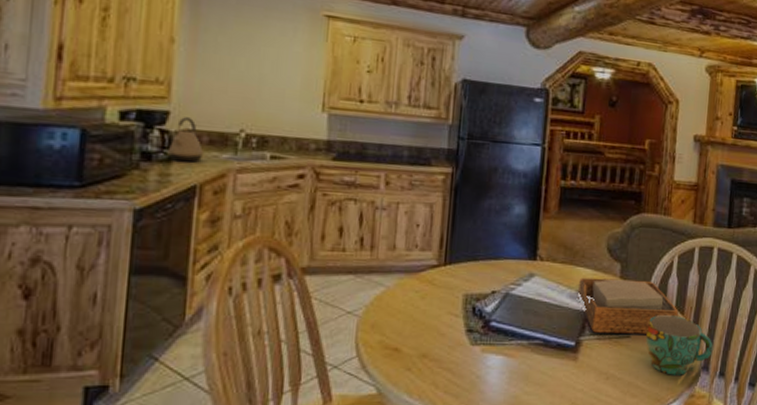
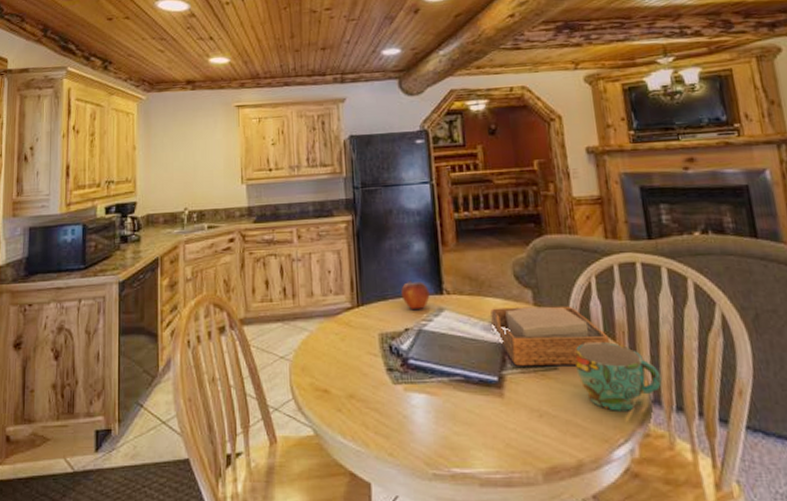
kettle: present [167,117,203,163] -> none [137,204,161,240]
fruit: none [493,243,523,273] -> present [401,280,430,309]

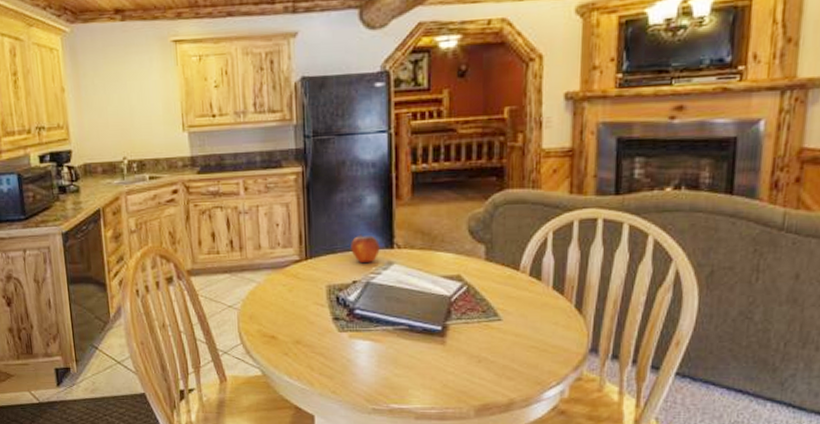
napkin holder: present [490,305,609,366] -> none [441,261,557,318]
cup: present [575,341,662,411] -> none [520,295,603,358]

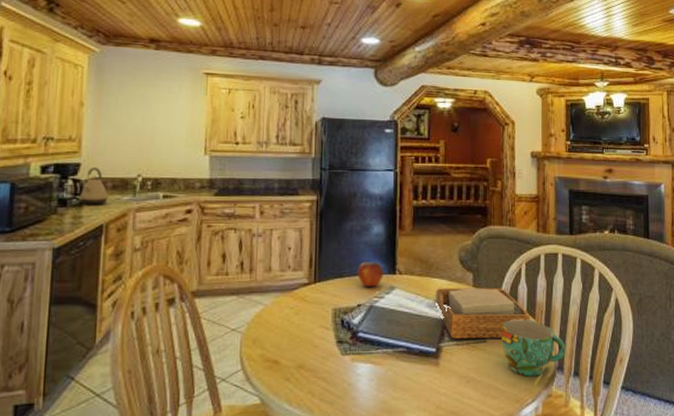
kettle: none [75,153,100,191] -> present [79,167,108,205]
napkin holder: none [441,261,557,318] -> present [436,288,530,339]
cup: none [520,295,603,358] -> present [501,318,566,377]

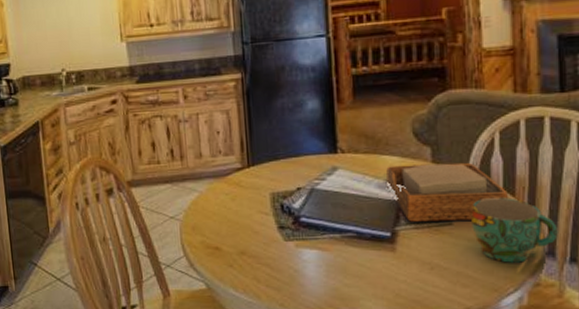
kettle: present [79,167,108,205] -> none [14,66,39,104]
fruit: present [357,260,384,287] -> none [293,140,323,169]

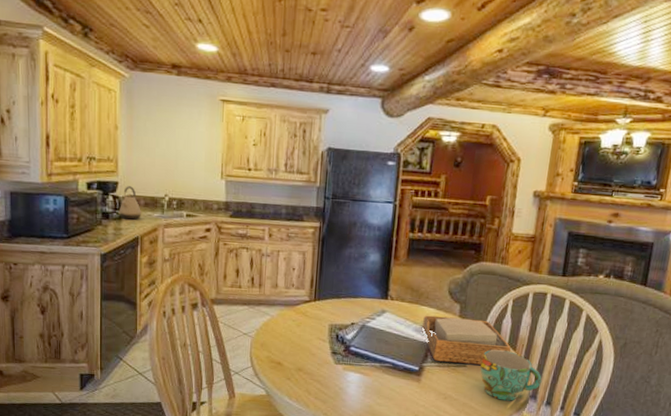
kettle: none [14,66,39,104] -> present [118,186,141,220]

